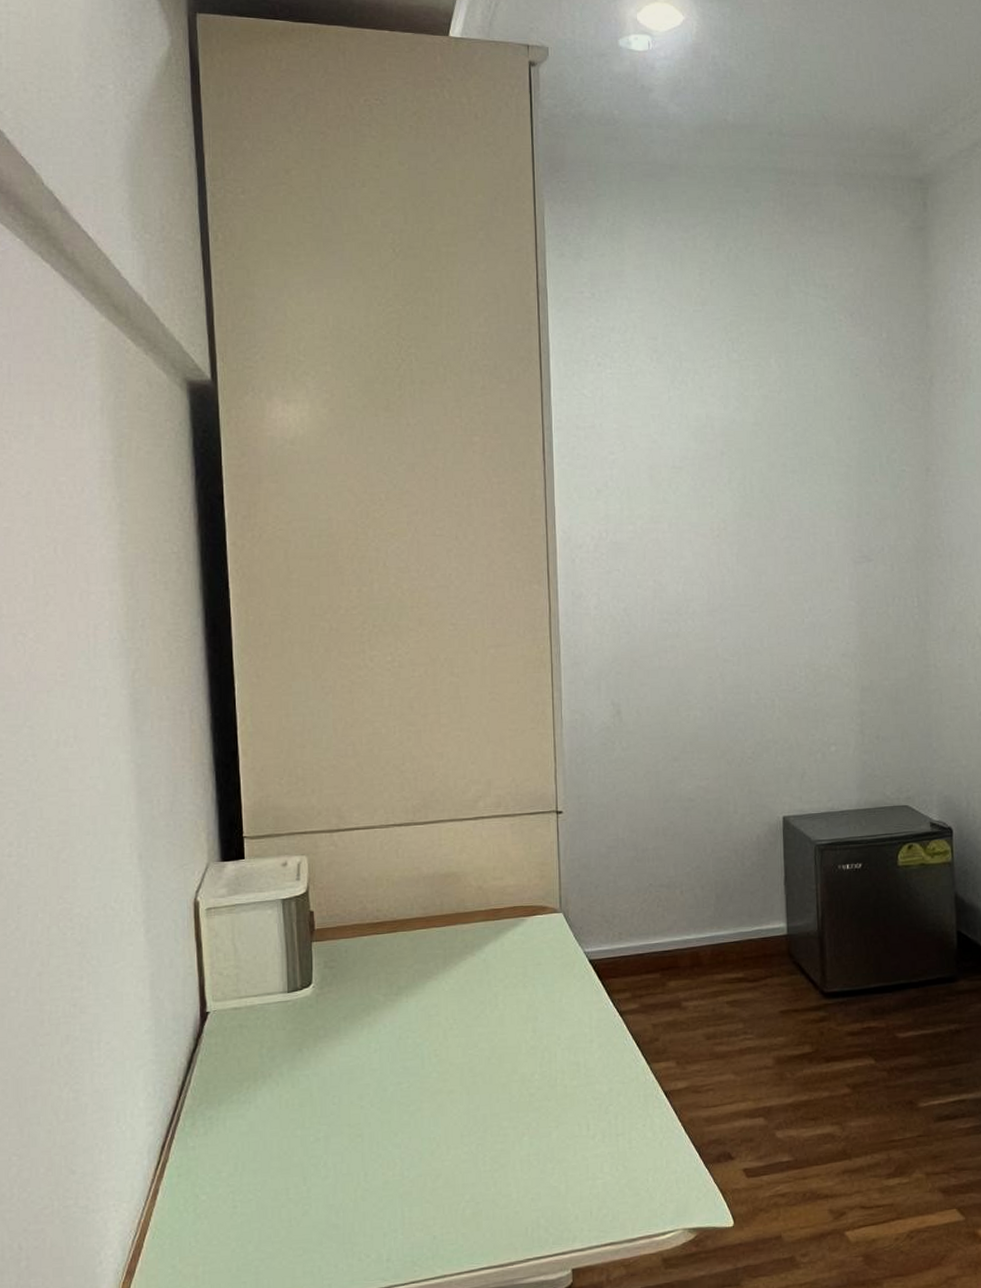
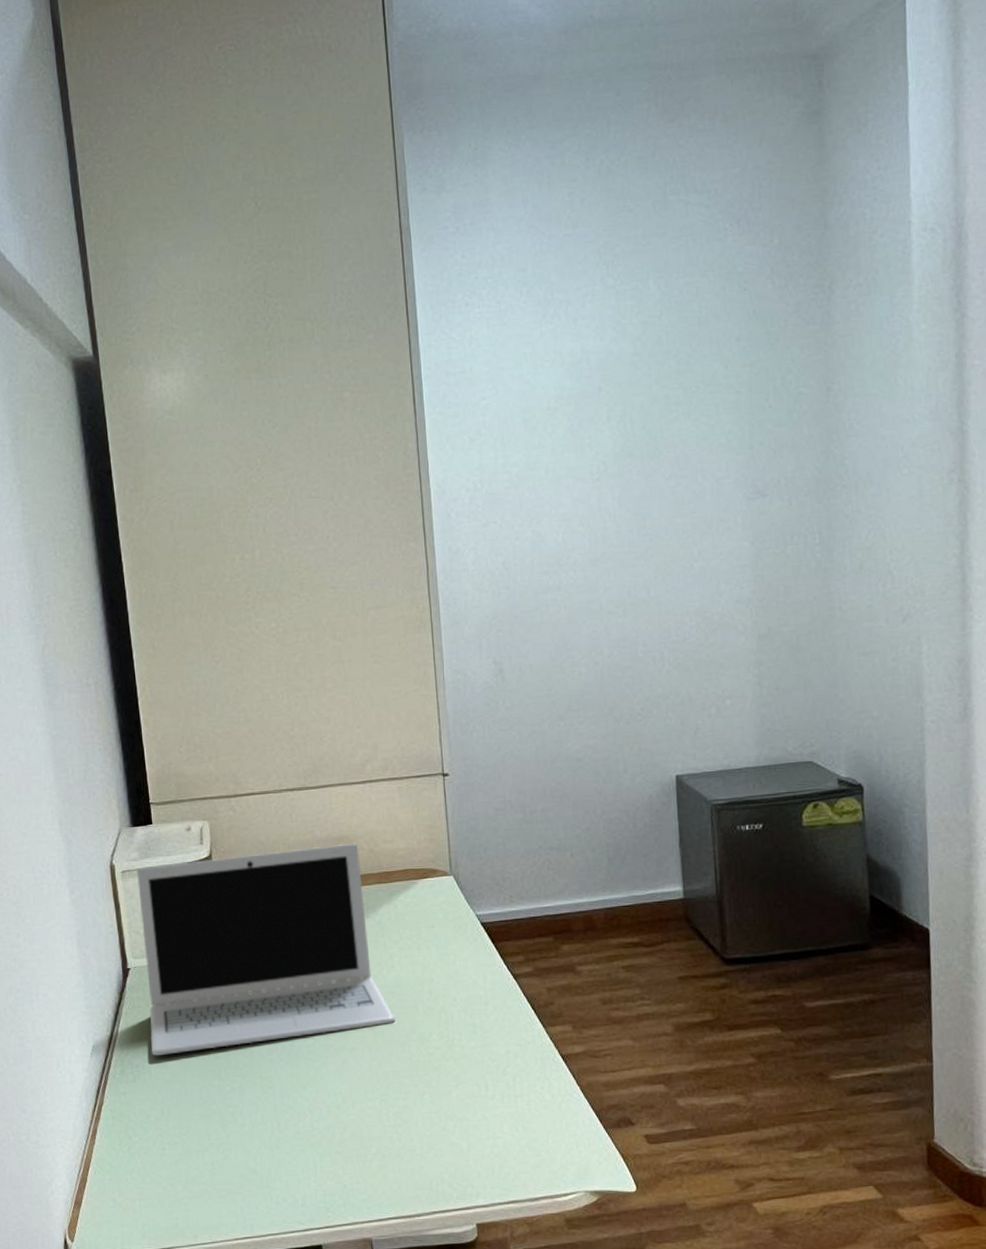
laptop: none [224,879,497,1107] -> present [137,843,396,1057]

